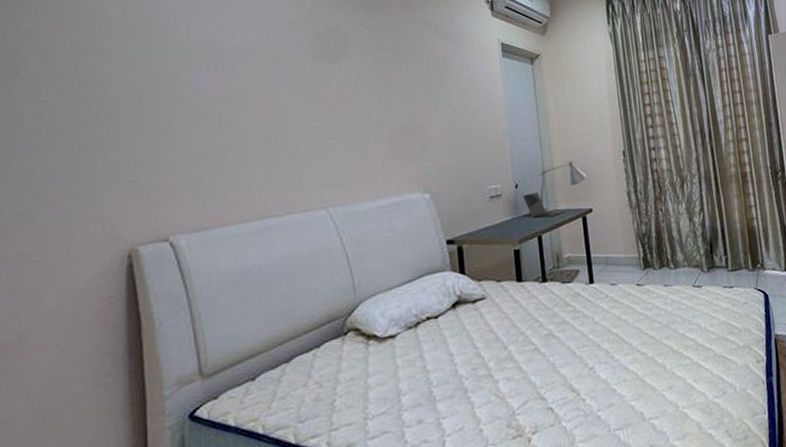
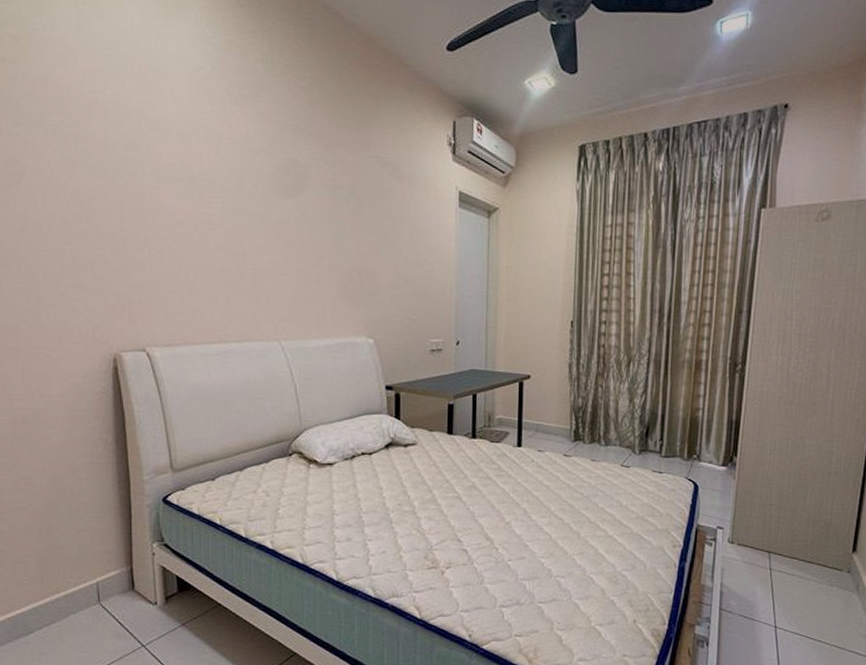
laptop: present [523,192,565,219] -> none [463,352,503,378]
desk lamp: present [539,161,588,212] -> none [479,324,531,373]

